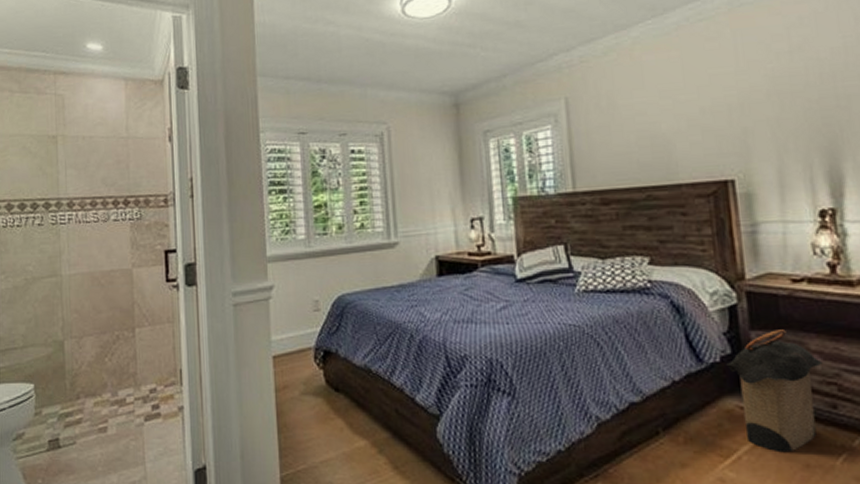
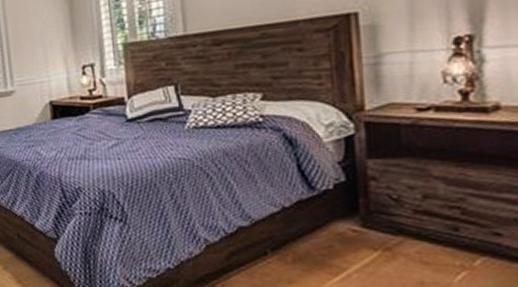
laundry hamper: present [725,329,823,453] -> none [338,157,446,271]

